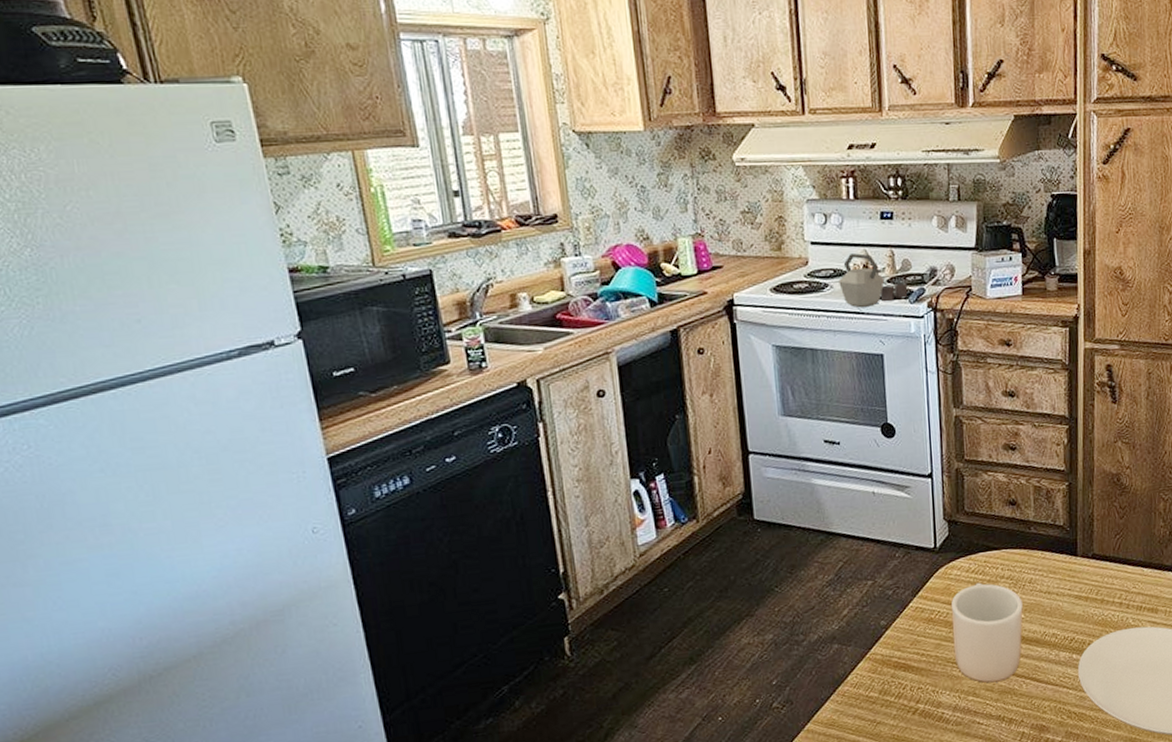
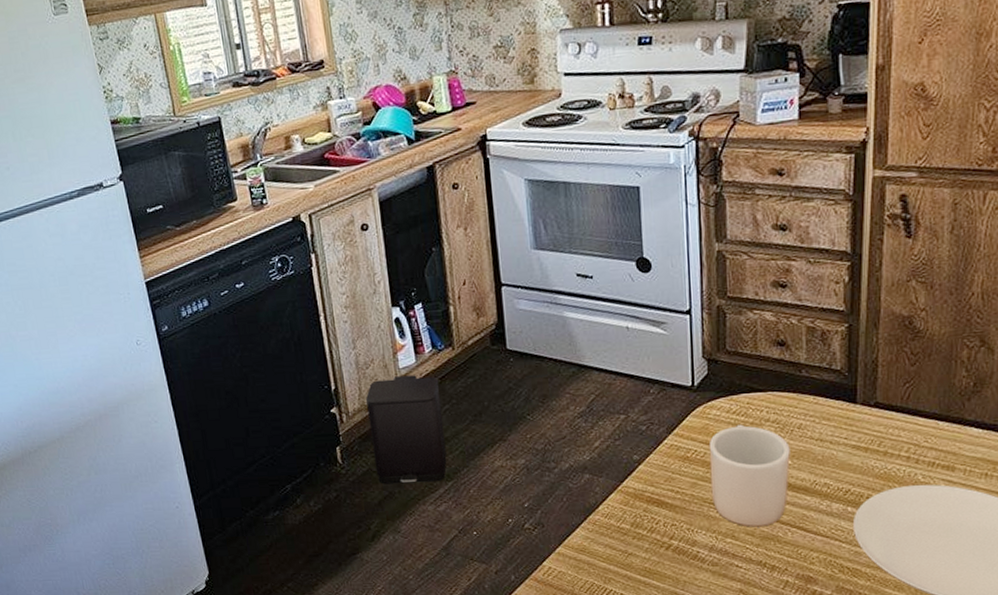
pedal bin: none [600,551,690,674] -> present [366,375,447,484]
kettle: present [838,253,908,309] -> none [593,82,668,140]

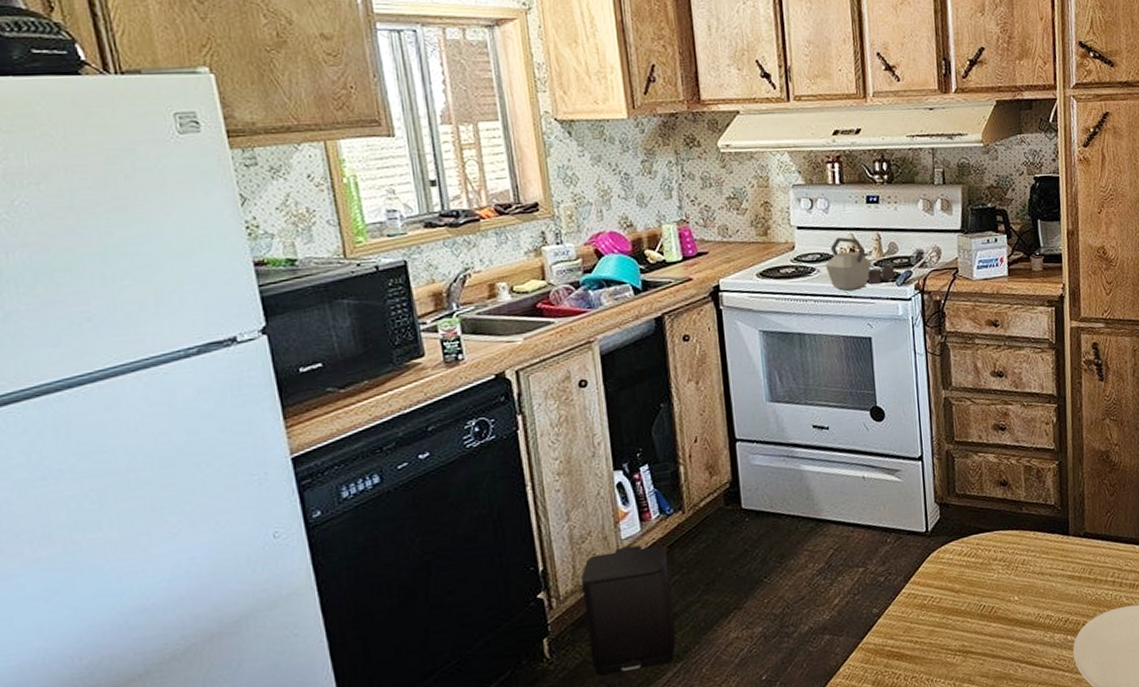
kettle: none [593,82,668,140] -> present [825,237,895,292]
mug: present [708,424,791,527] -> none [943,565,1017,669]

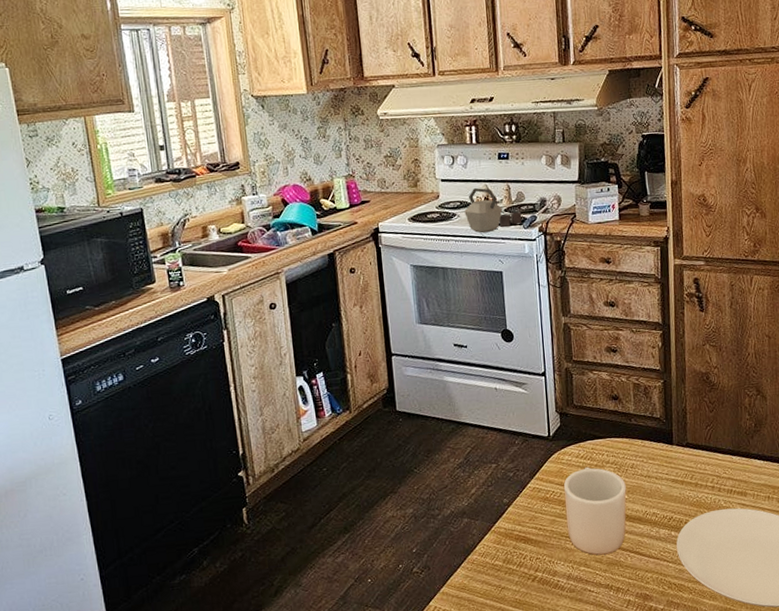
pedal bin: present [581,545,676,675] -> none [271,437,345,540]
mug: none [943,565,1017,669] -> present [563,466,627,556]

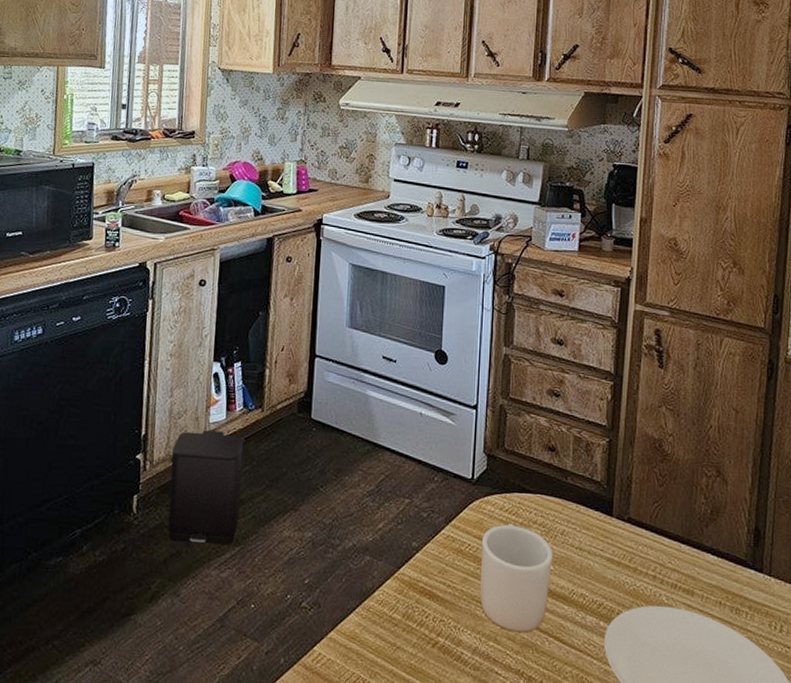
pedal bin: none [271,437,345,540] -> present [167,430,244,545]
kettle: present [464,188,522,234] -> none [413,194,474,243]

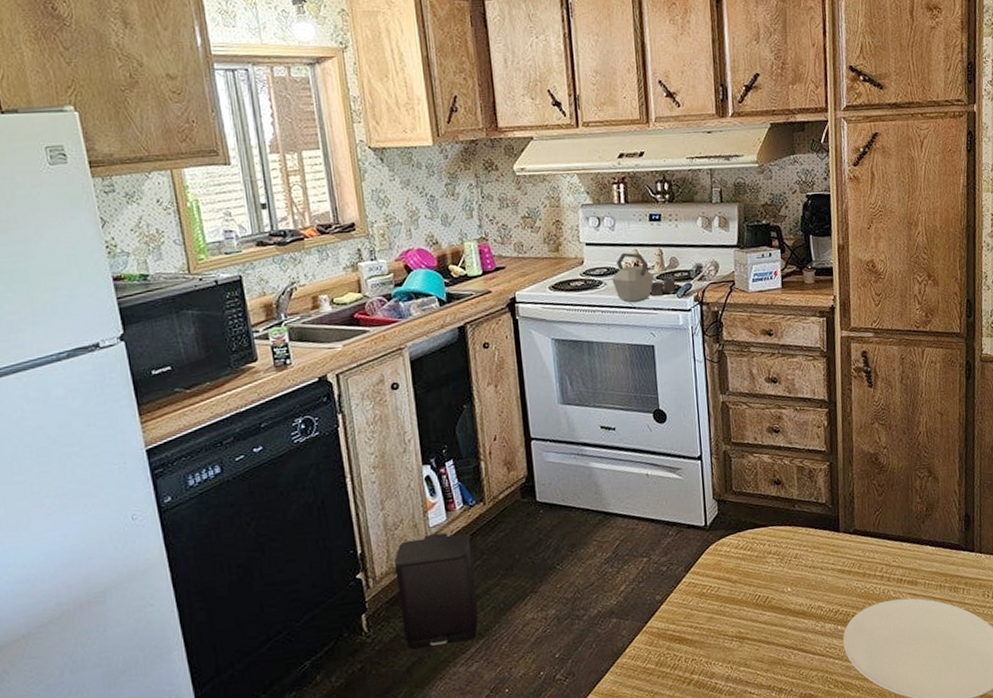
kettle: none [413,194,474,243] -> present [612,253,676,303]
mug: present [479,523,553,633] -> none [721,558,790,654]

